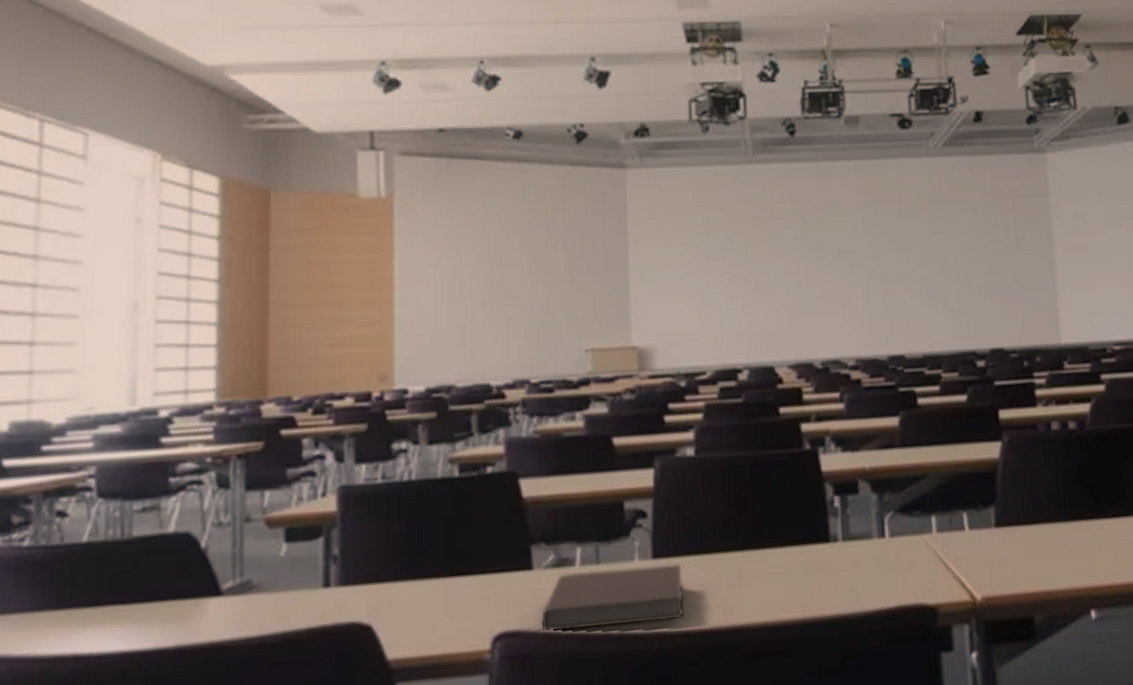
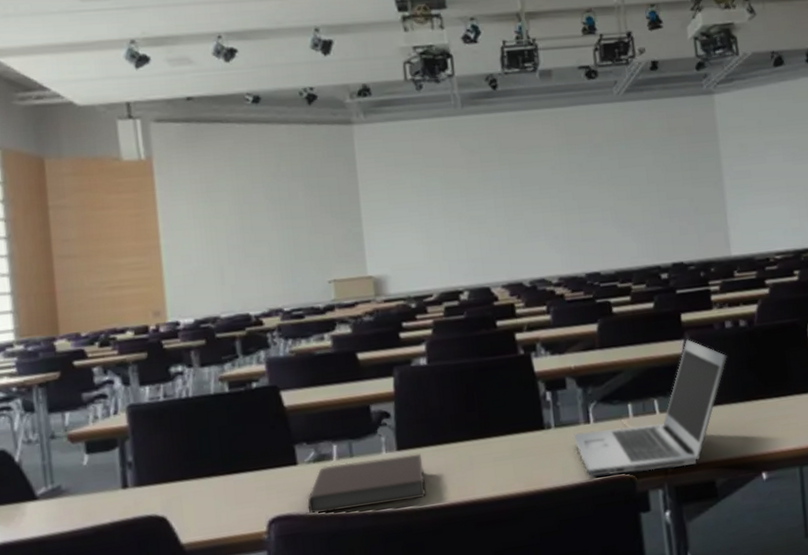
laptop: none [864,441,1053,605] -> present [573,339,727,477]

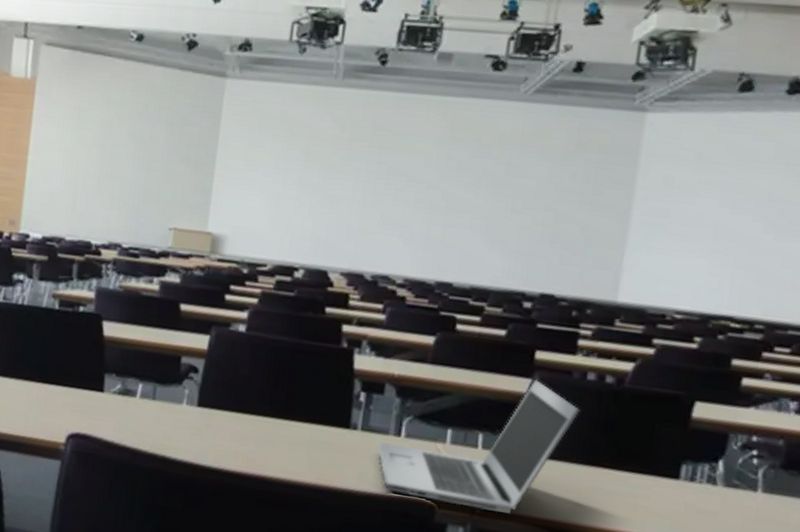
notebook: present [307,453,426,514] -> none [104,400,220,458]

